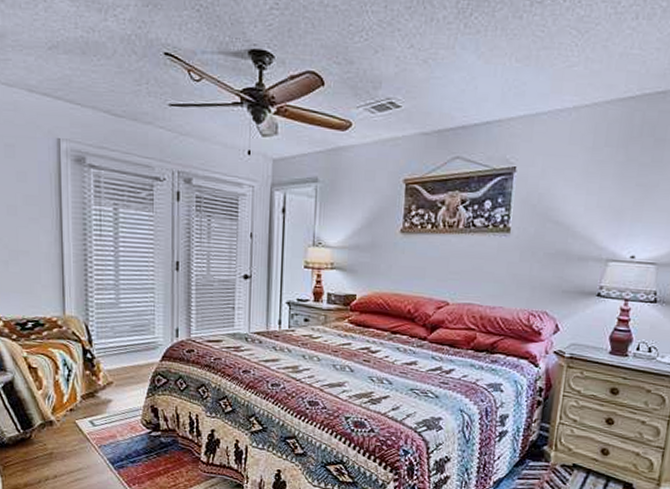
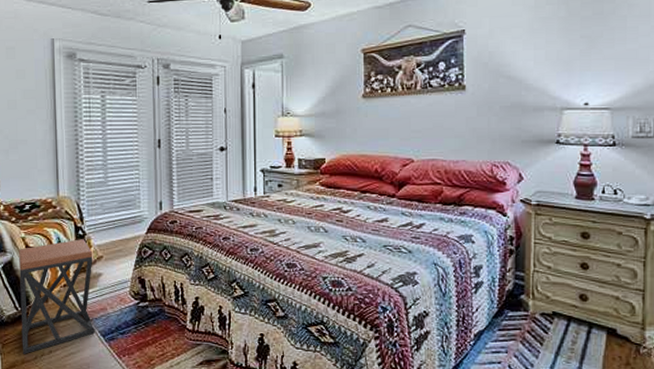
stool: none [21,362,103,478] -> present [19,239,95,354]

